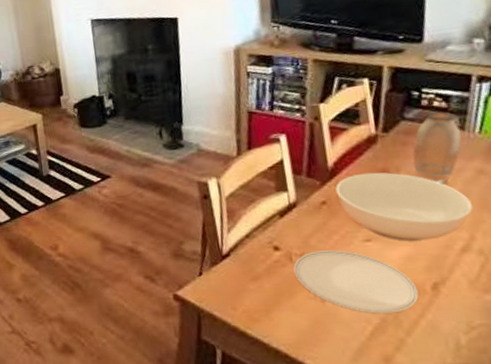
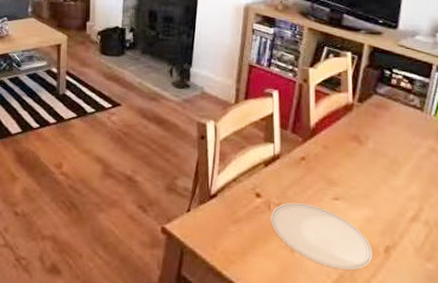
bowl: present [335,172,474,241] -> none [314,136,424,206]
vase: present [412,112,462,185] -> none [380,92,420,157]

